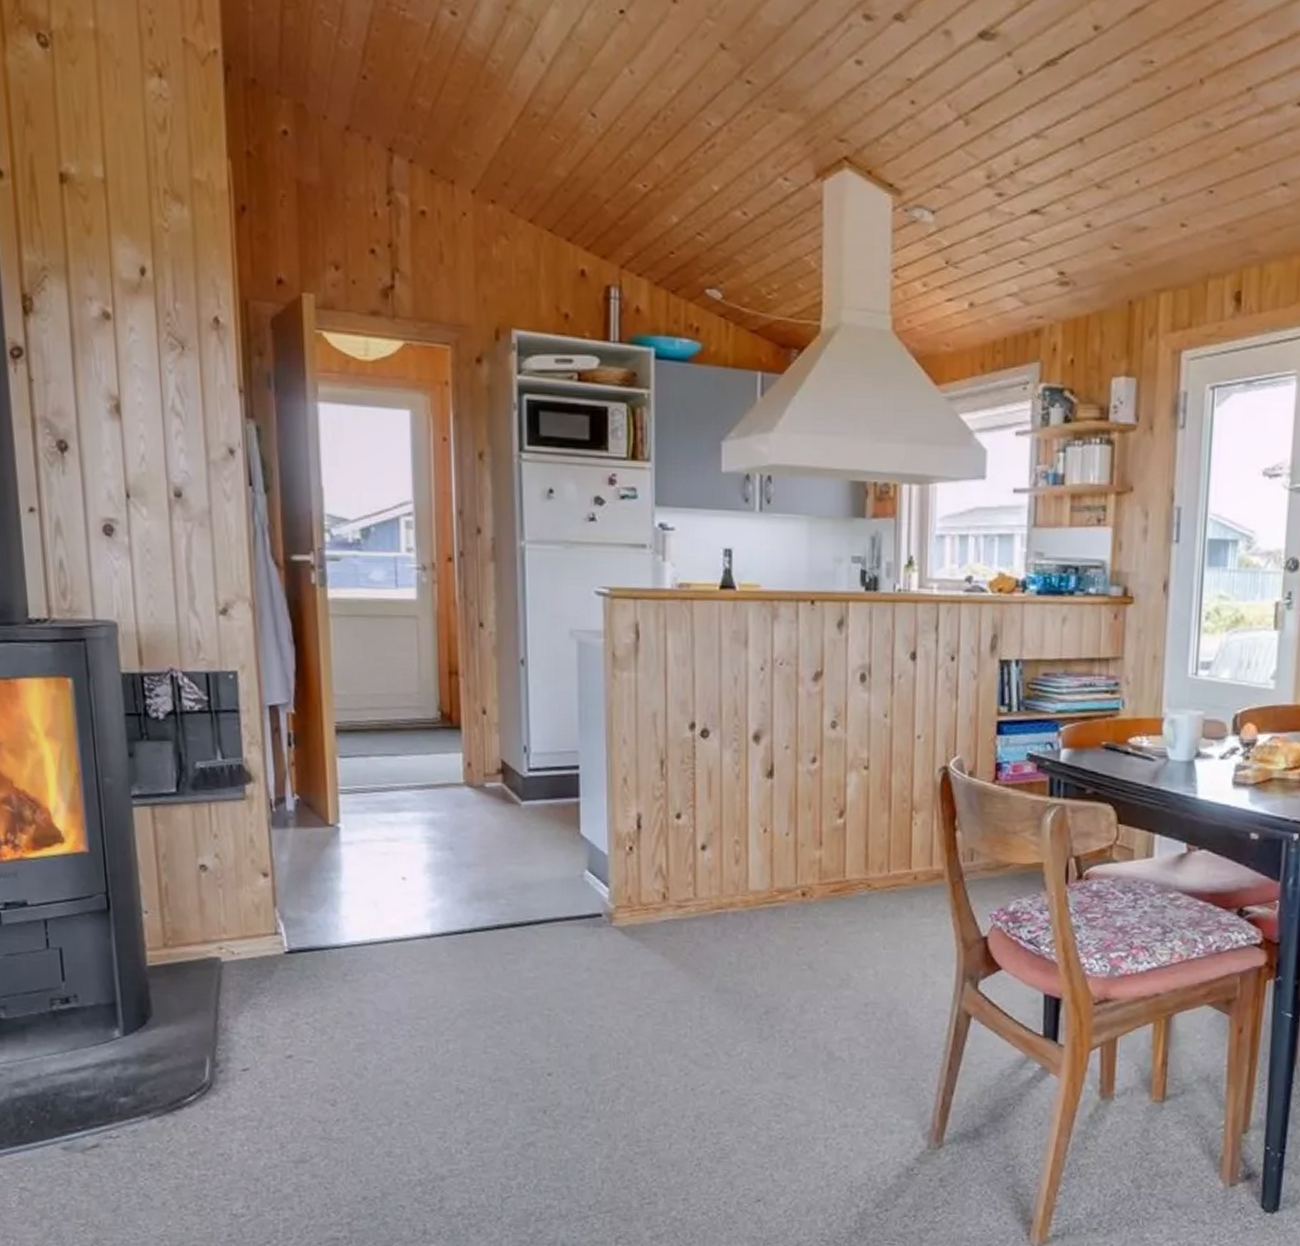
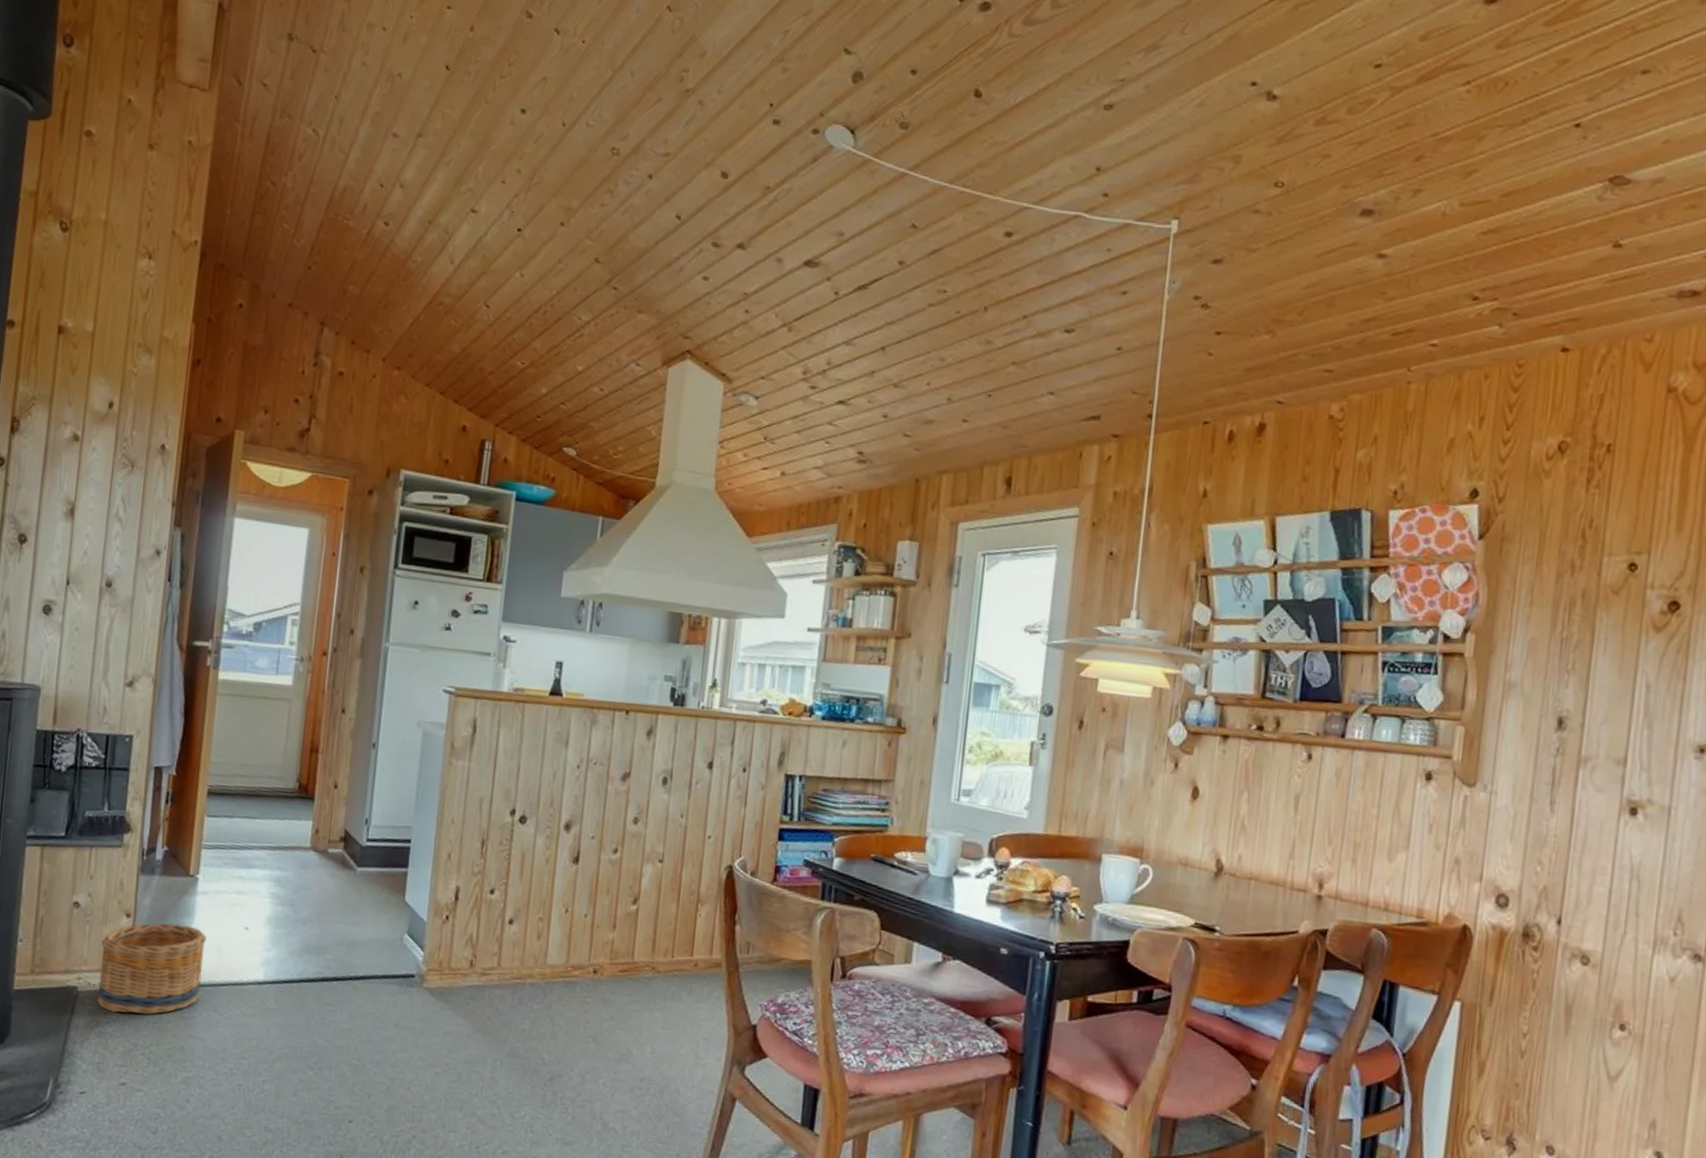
basket: none [240,880,362,982] -> present [97,923,207,1015]

